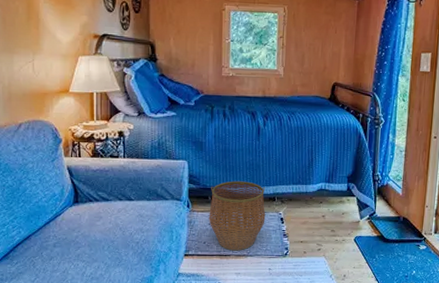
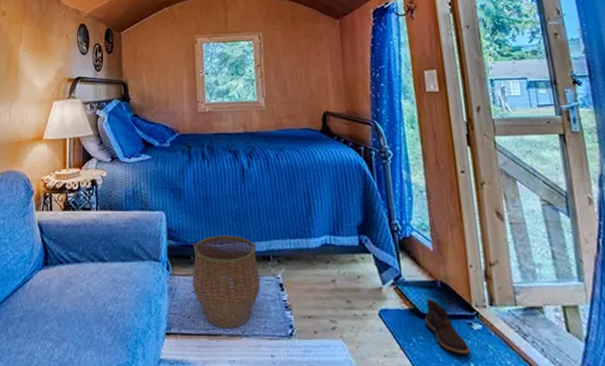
boot: none [386,229,415,266] -> present [424,299,472,356]

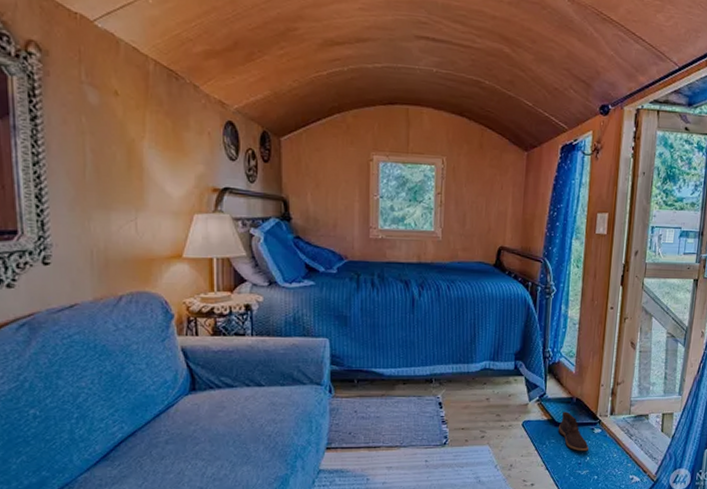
basket: present [192,235,261,329] -> none [355,361,422,442]

